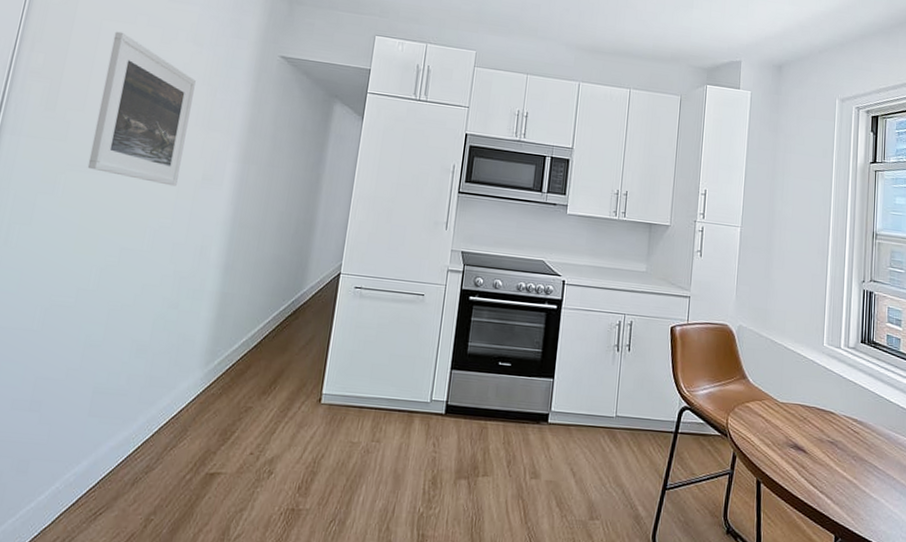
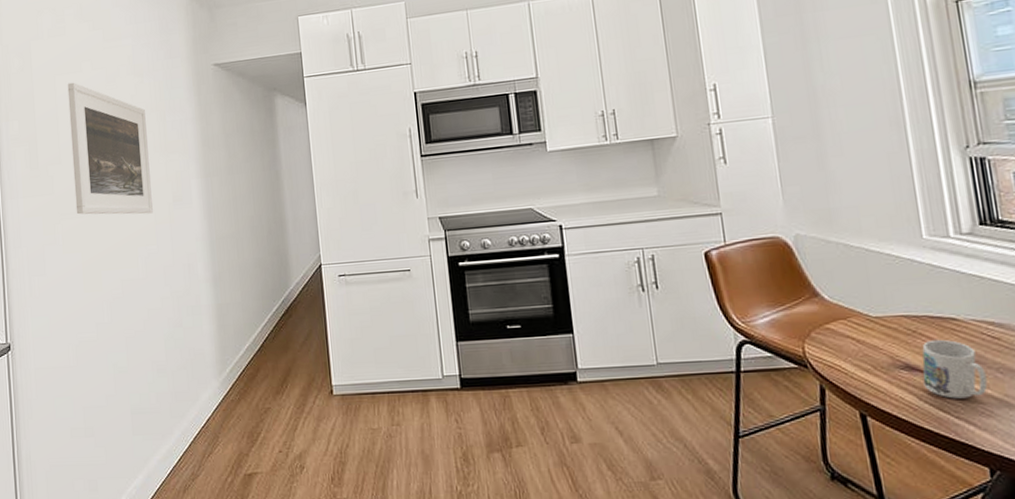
mug: none [804,427,845,478] -> present [922,339,988,399]

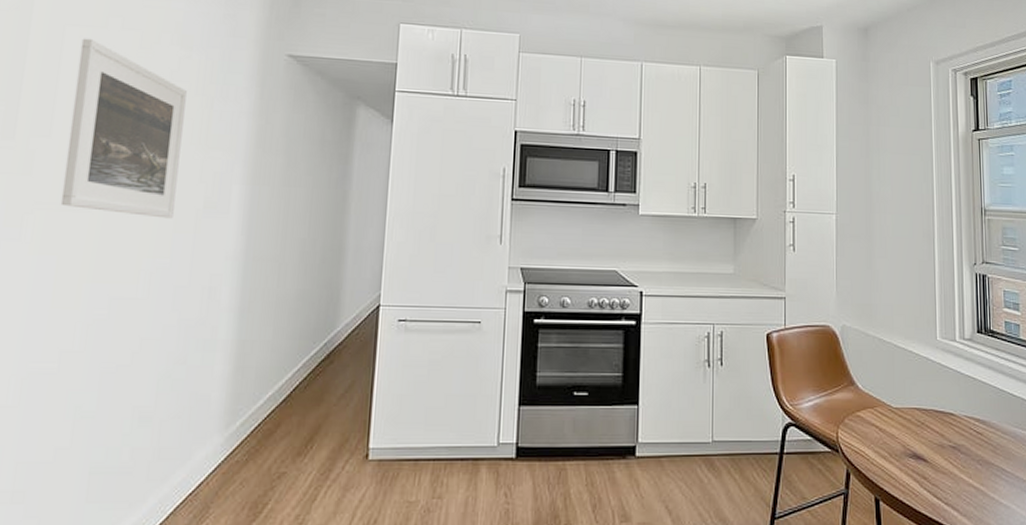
mug: present [922,339,988,399] -> none [925,431,970,487]

